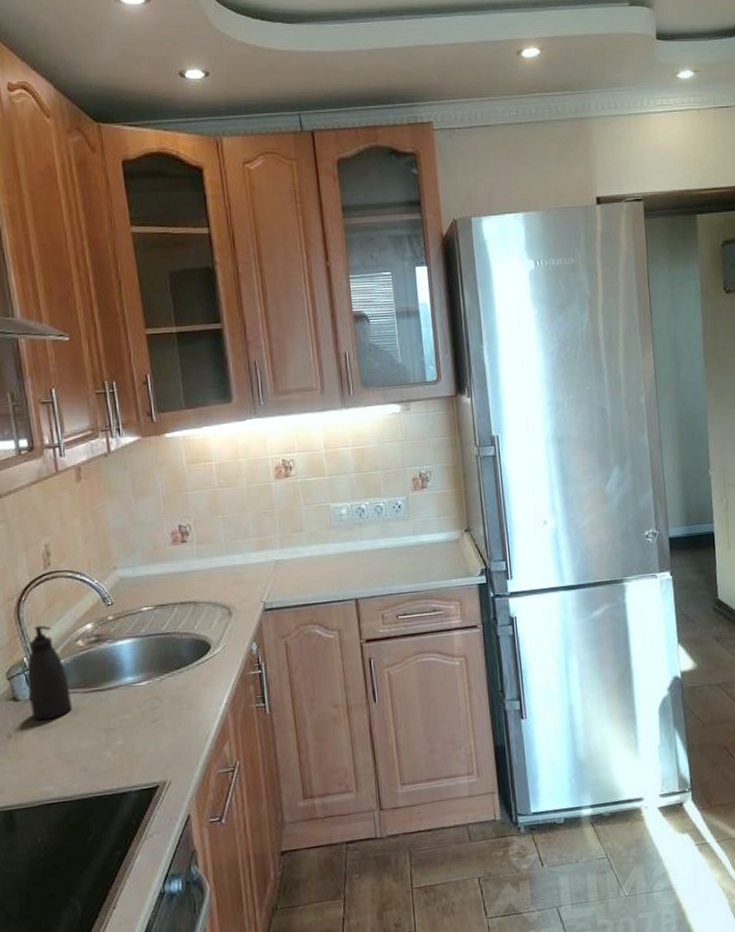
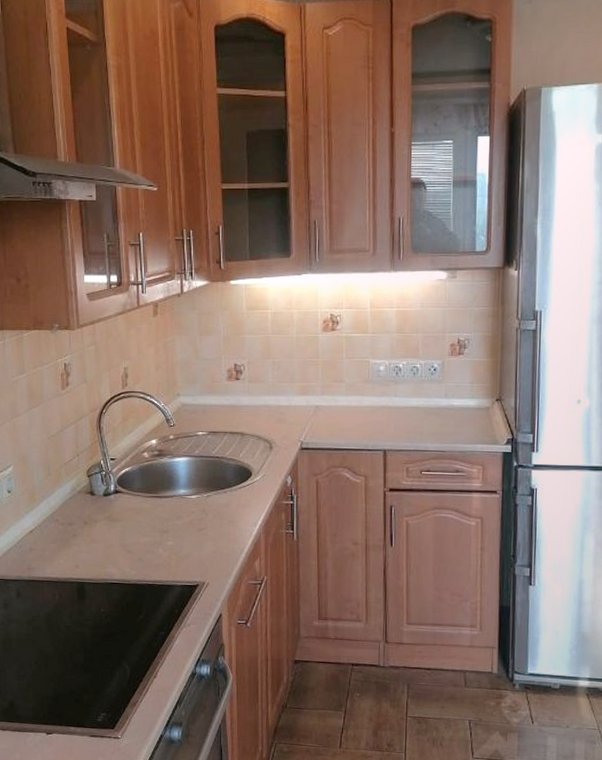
soap dispenser: present [26,625,72,721] -> none [102,435,135,515]

